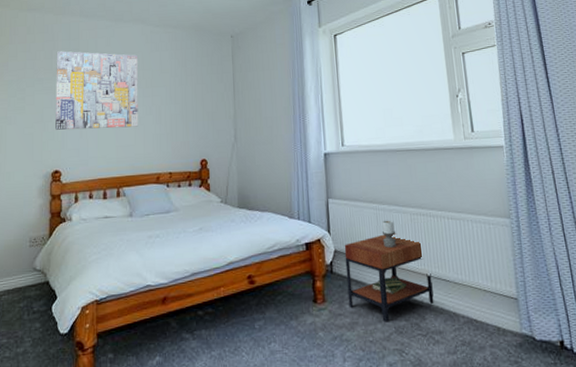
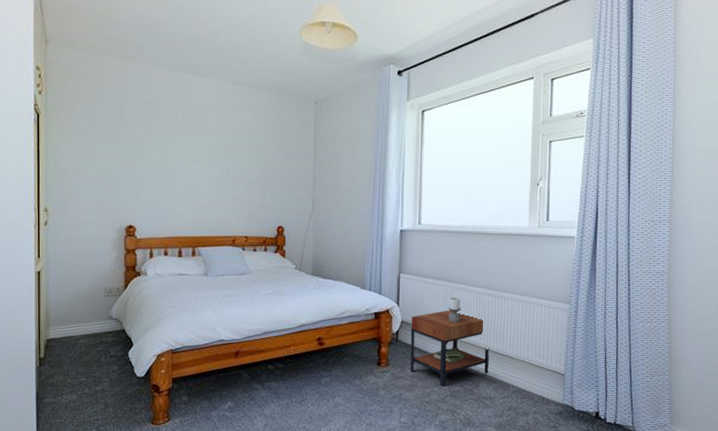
wall art: present [55,51,139,130] -> none [128,102,215,188]

